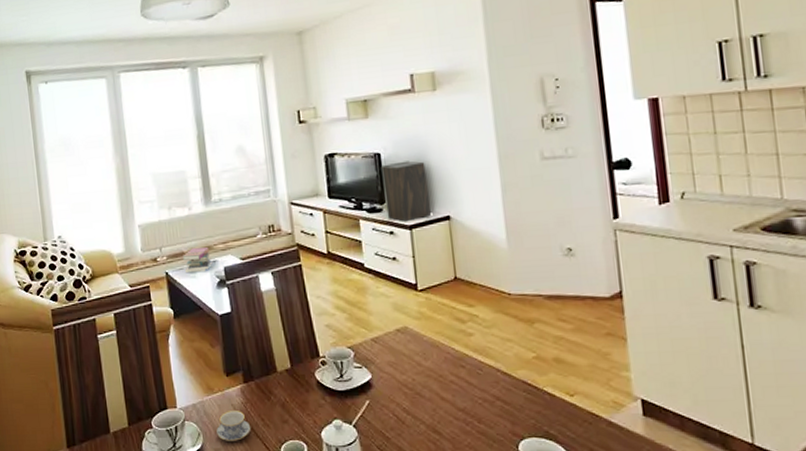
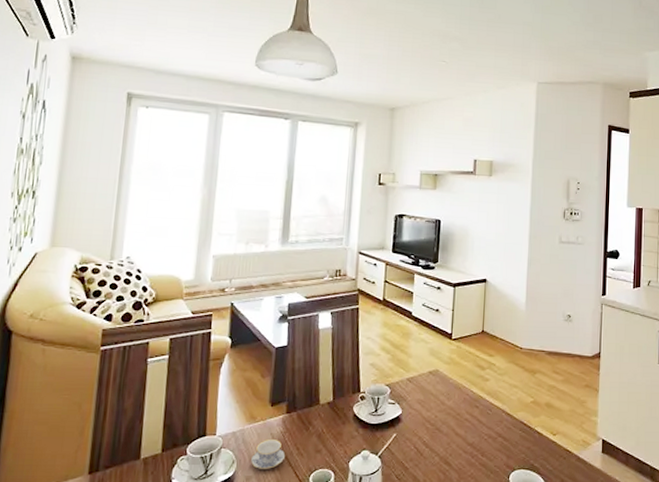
books: present [183,247,213,274] -> none [250,283,279,307]
speaker: present [380,161,432,222] -> none [437,229,474,280]

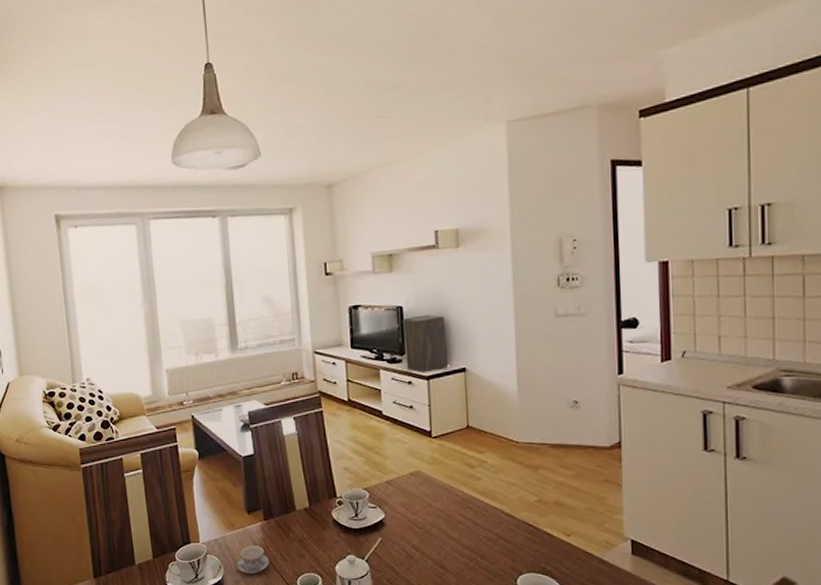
speaker: none [437,229,474,280] -> present [402,314,449,373]

